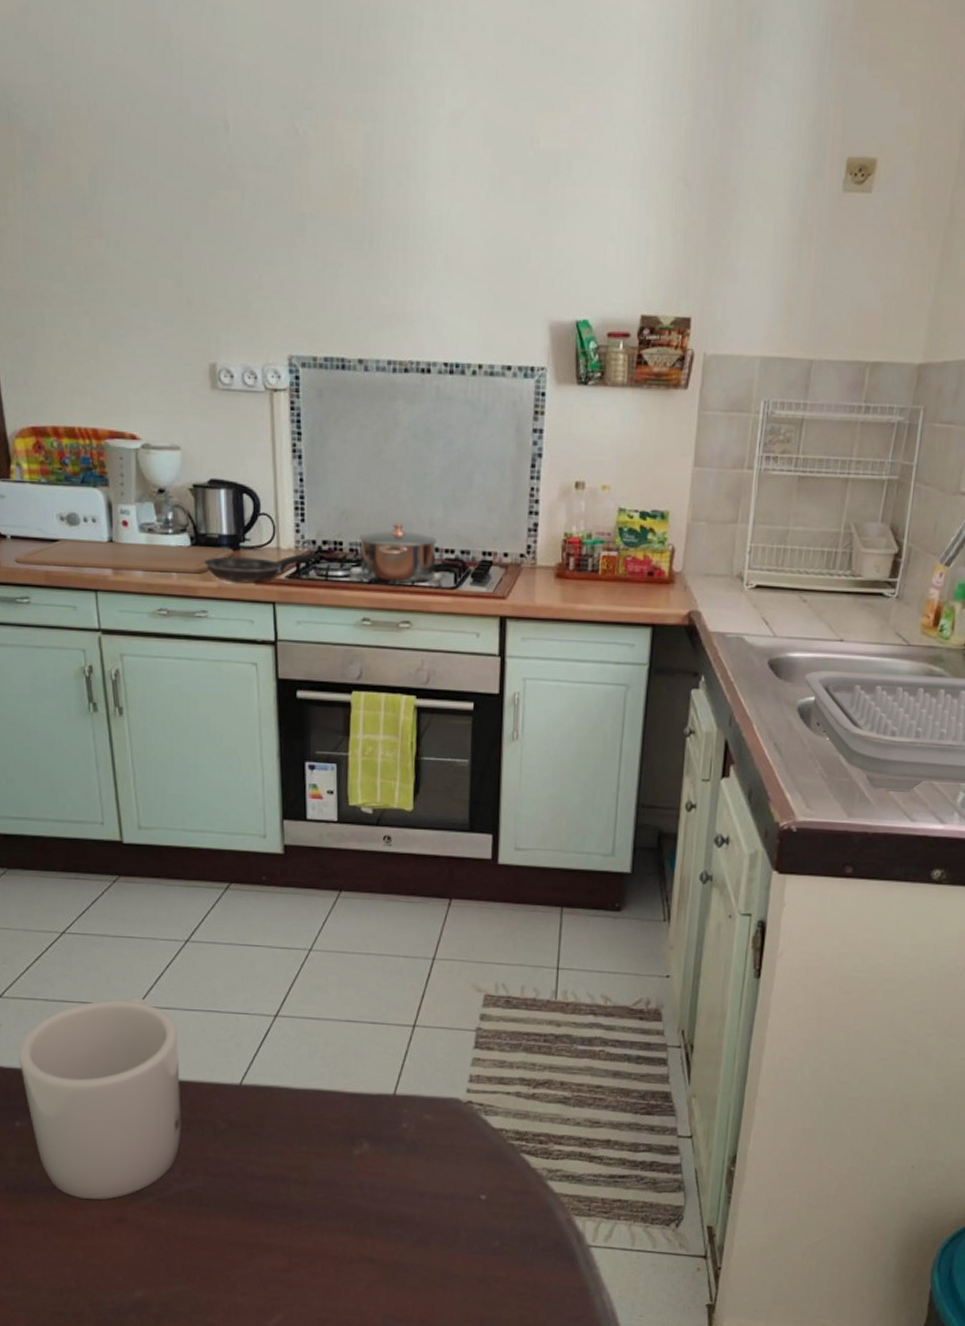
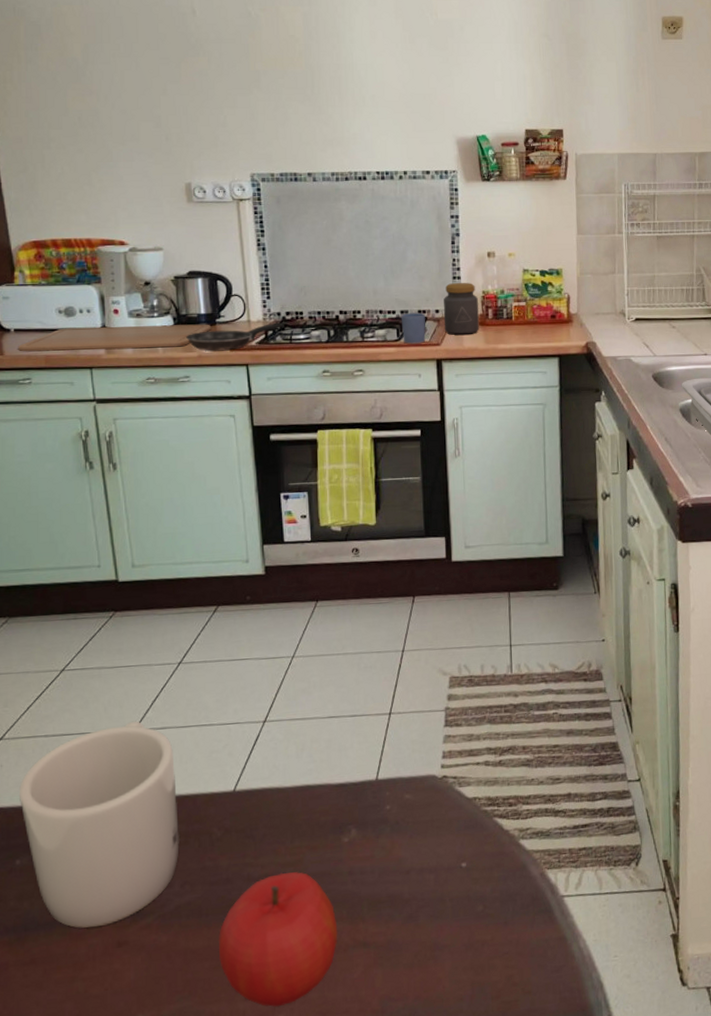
fruit: none [218,1175,343,1307] -> present [218,872,338,1008]
cooking pot: present [358,523,437,584] -> none [316,293,381,341]
mug: none [460,554,492,595] -> present [401,312,426,345]
jar: none [513,519,558,588] -> present [444,282,479,335]

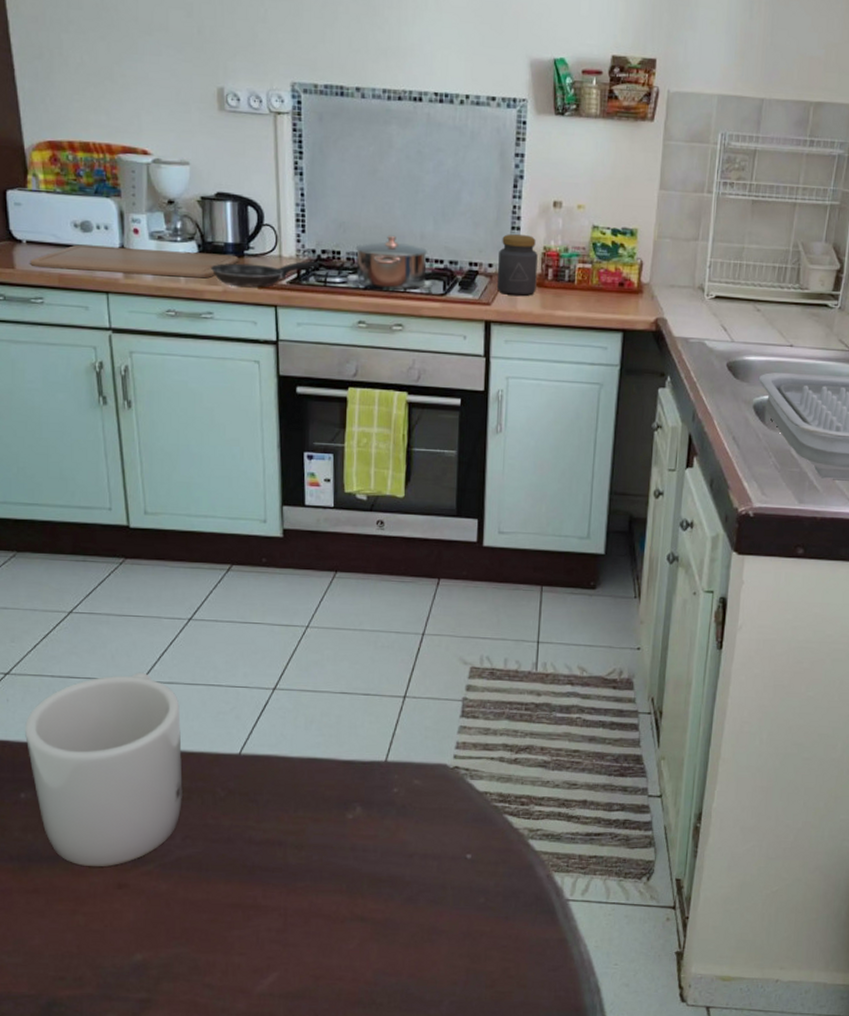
fruit: present [218,872,338,1008] -> none [216,839,336,966]
cooking pot: none [316,293,381,341] -> present [355,235,427,290]
mug: present [401,312,426,345] -> none [449,264,478,302]

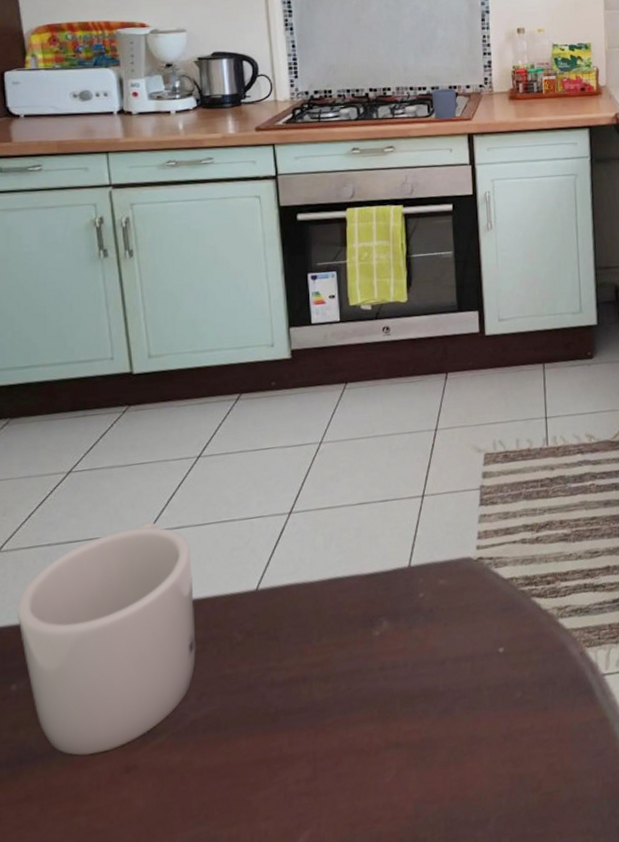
chopping board: present [30,244,238,279] -> none [28,104,235,138]
frying pan: present [211,261,319,288] -> none [210,102,312,132]
cooking pot: present [355,235,427,290] -> none [345,71,412,118]
mug: none [449,264,478,302] -> present [431,88,457,120]
jar: present [497,233,538,296] -> none [474,58,510,110]

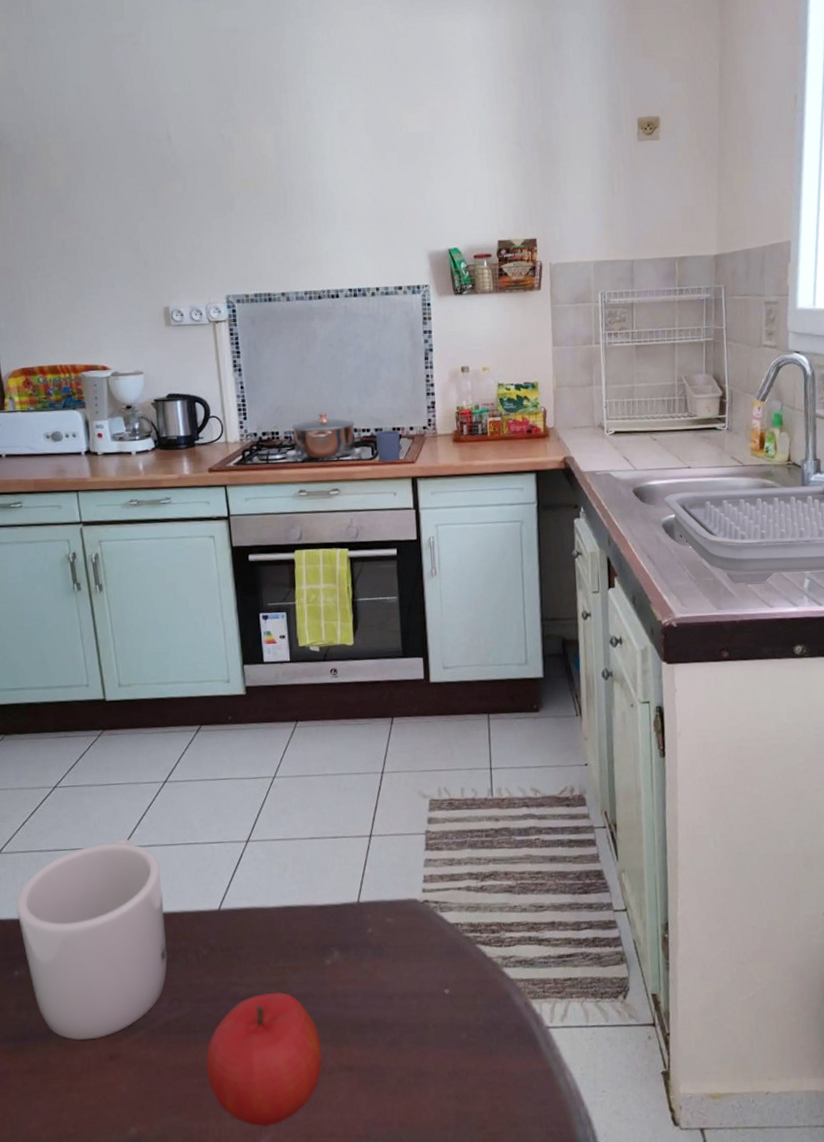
fruit: none [237,672,369,824] -> present [205,992,322,1127]
cooking pot: none [345,71,412,118] -> present [291,412,356,460]

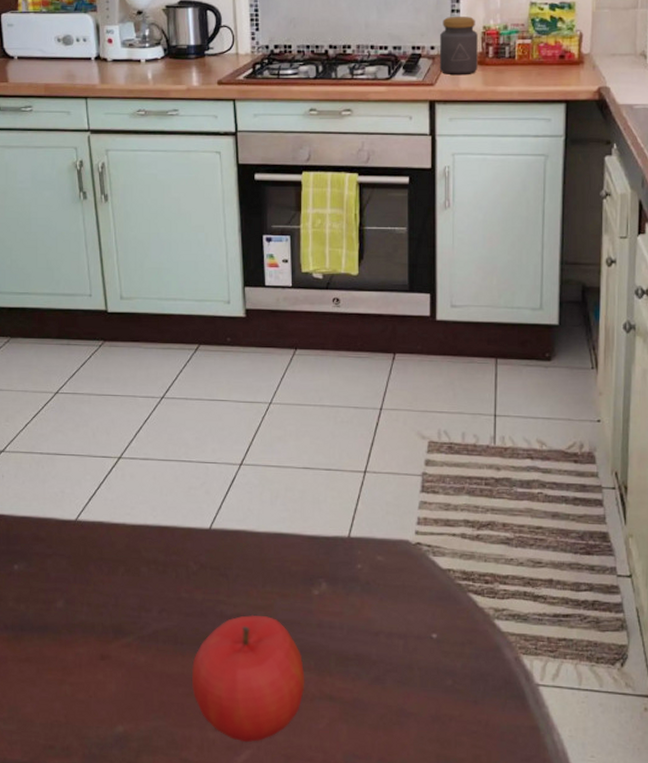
mug: present [17,838,168,1040] -> none [18,449,158,638]
cooking pot: present [291,412,356,460] -> none [305,26,372,77]
mug: present [375,430,401,463] -> none [393,49,420,84]
jar: none [418,398,454,452] -> present [440,16,478,74]

